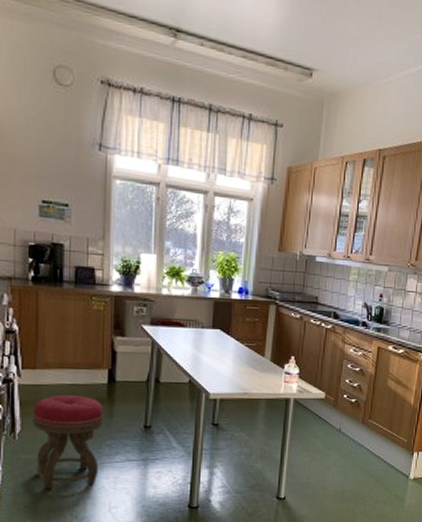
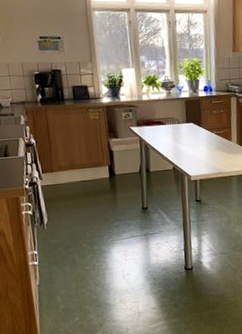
stool: present [32,395,104,490] -> none [54,189,111,266]

